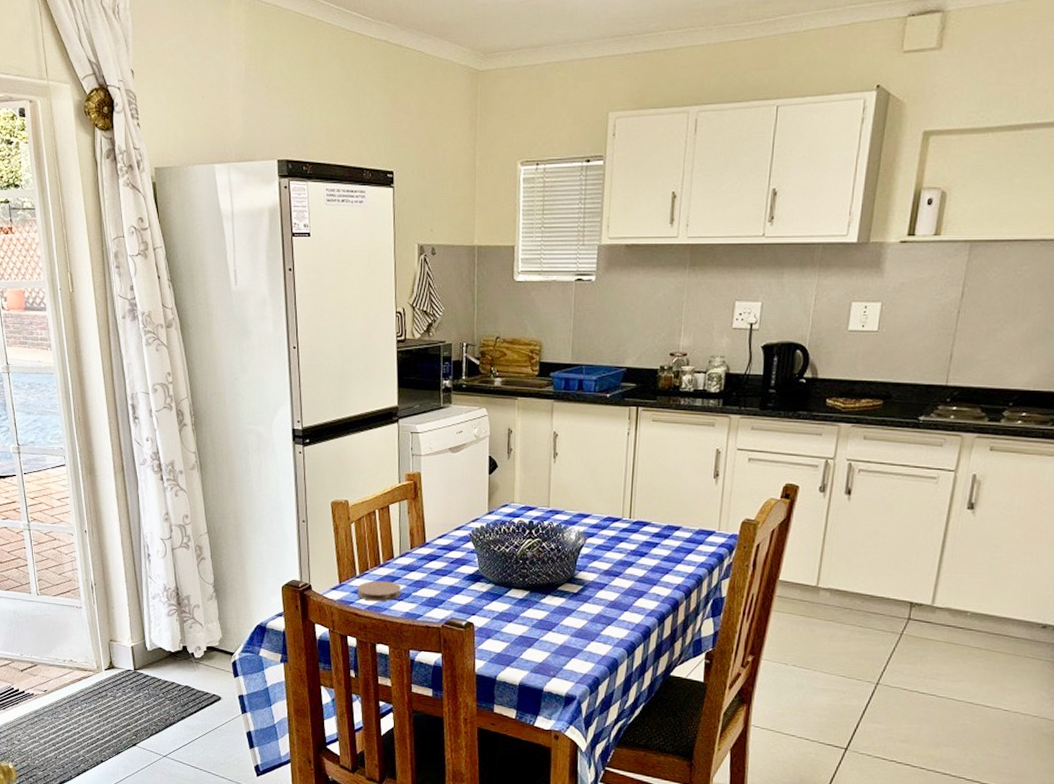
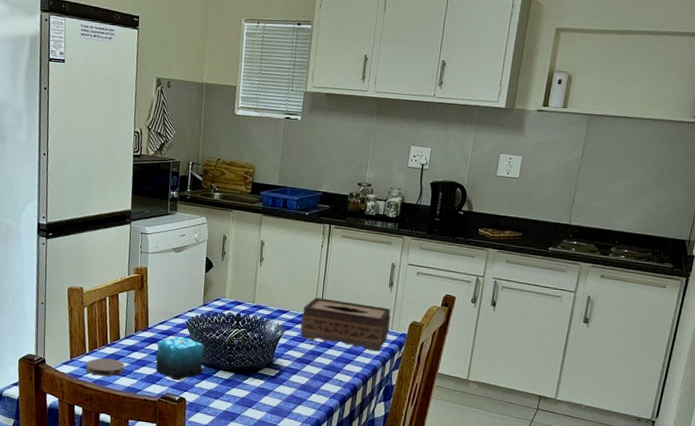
candle: none [436,550,493,603] -> present [155,336,205,380]
tissue box: none [606,496,717,558] -> present [300,297,391,352]

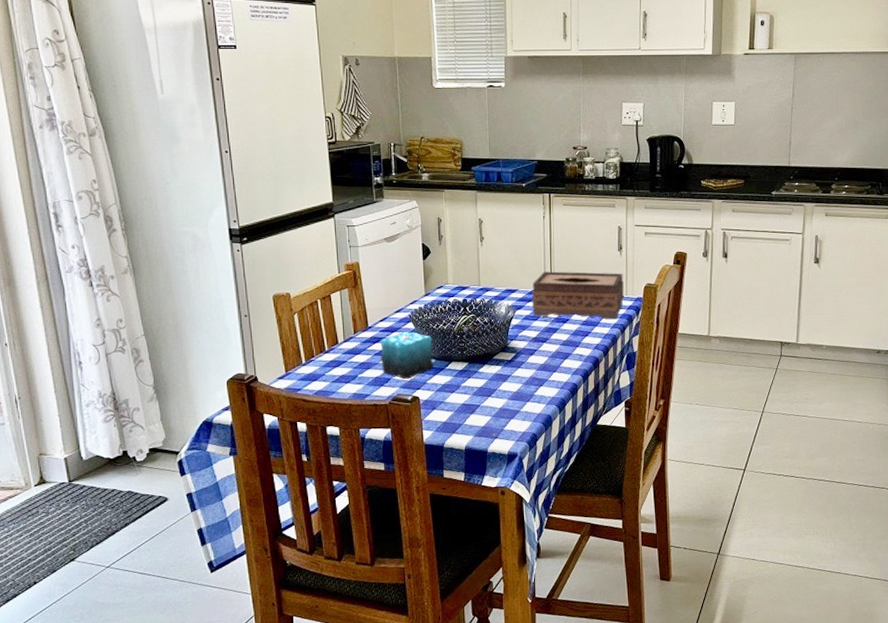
coaster: present [85,358,125,377] -> none [304,366,348,386]

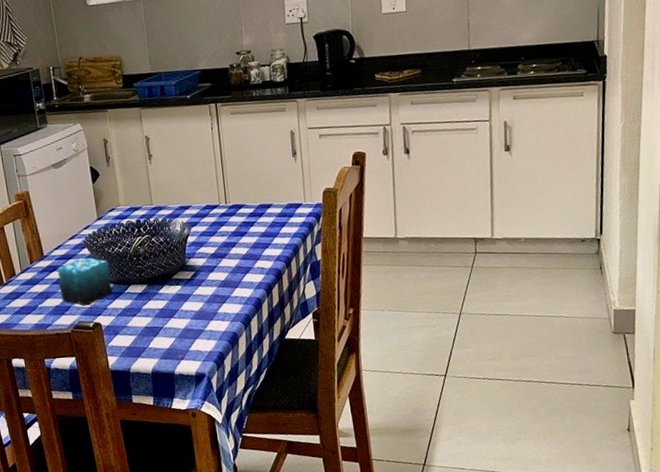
tissue box: present [532,271,624,320] -> none [206,180,302,232]

